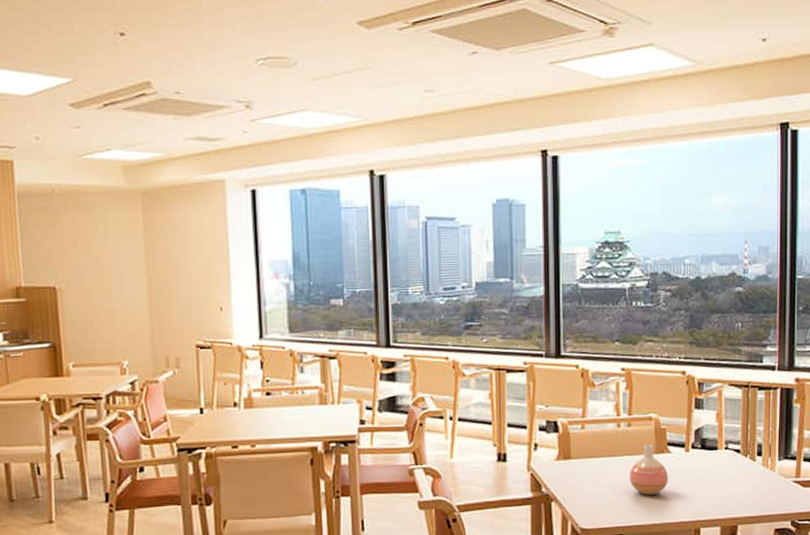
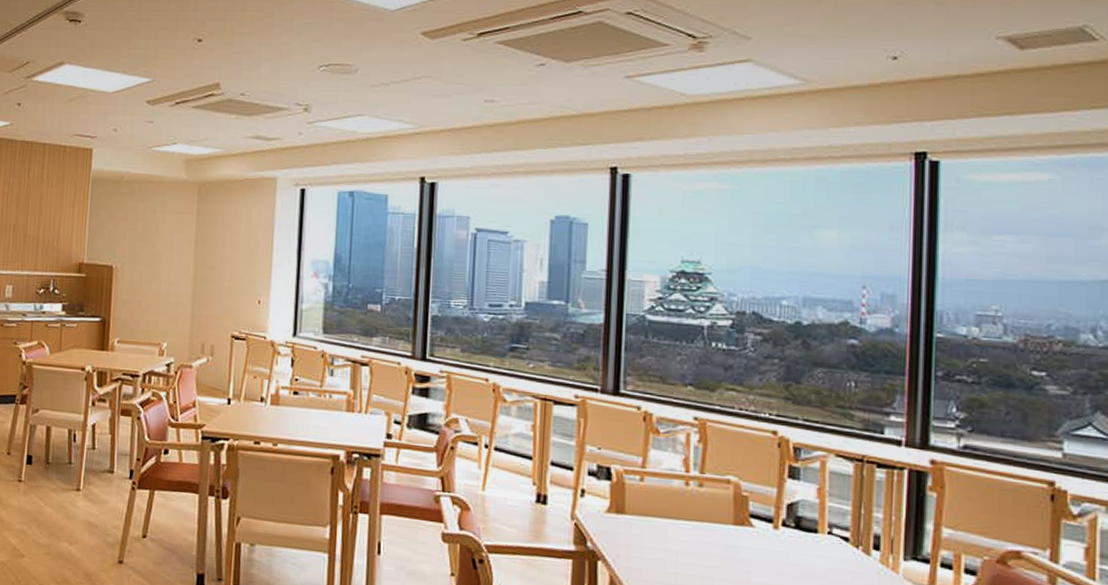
vase: present [630,445,669,496] -> none [698,513,750,576]

